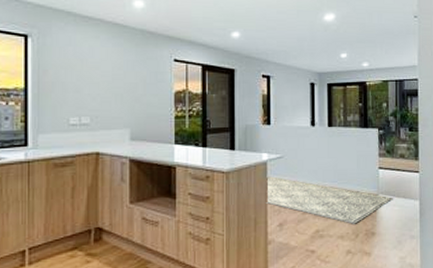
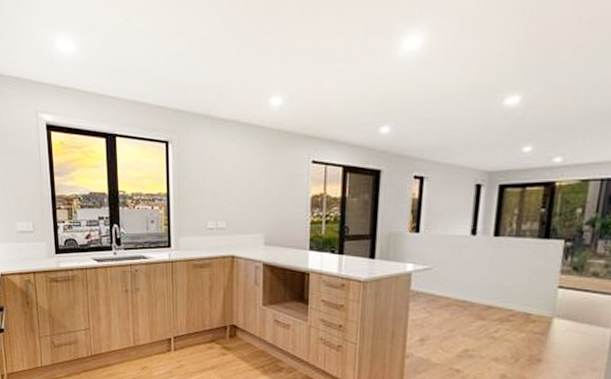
rug: present [265,176,394,224] -> none [406,288,575,348]

